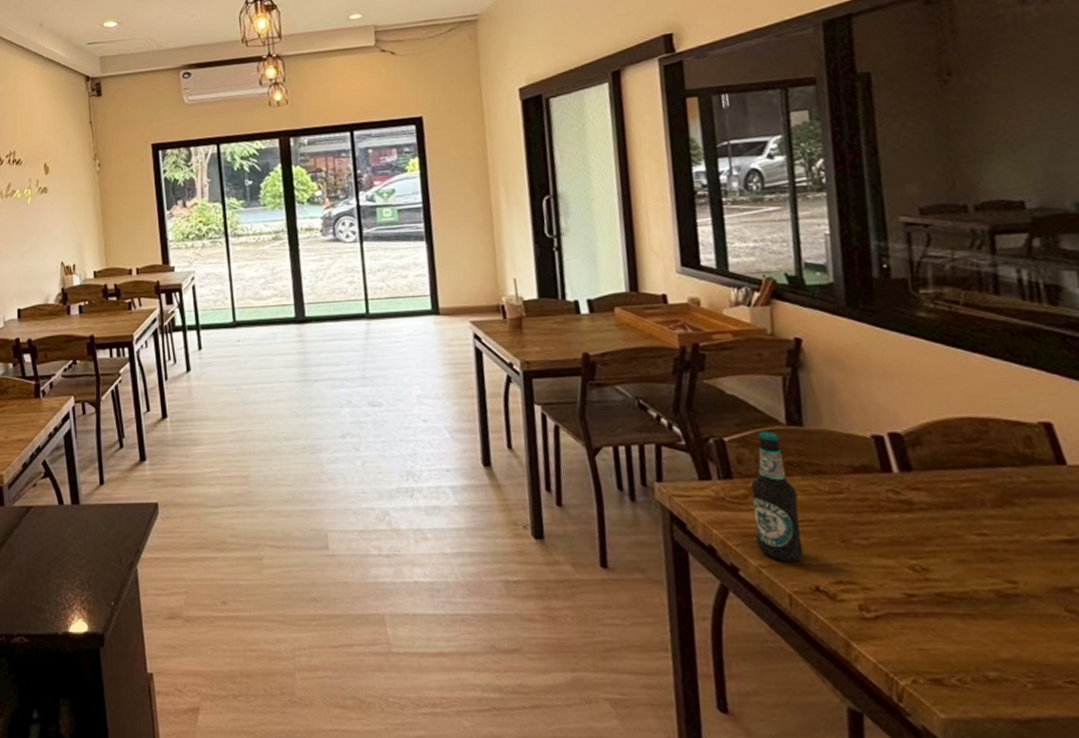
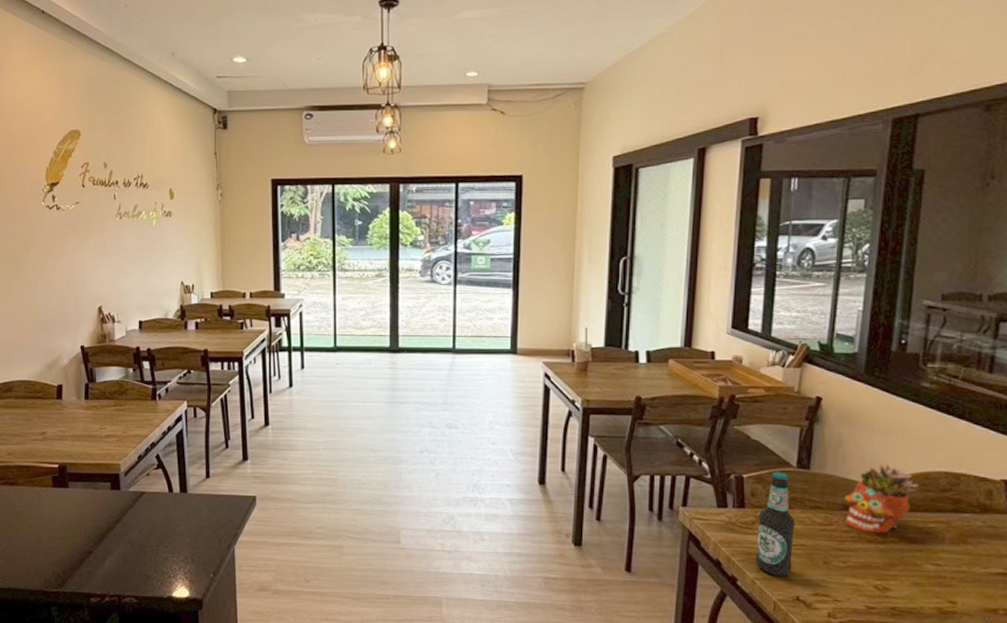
succulent planter: none [850,412,939,500] -> present [844,463,918,534]

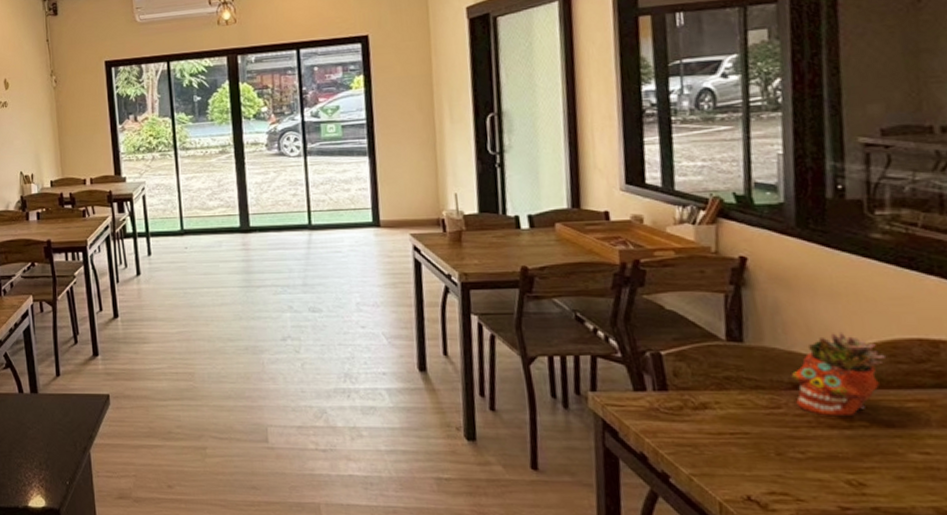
bottle: present [755,471,795,576] -> none [686,346,737,472]

